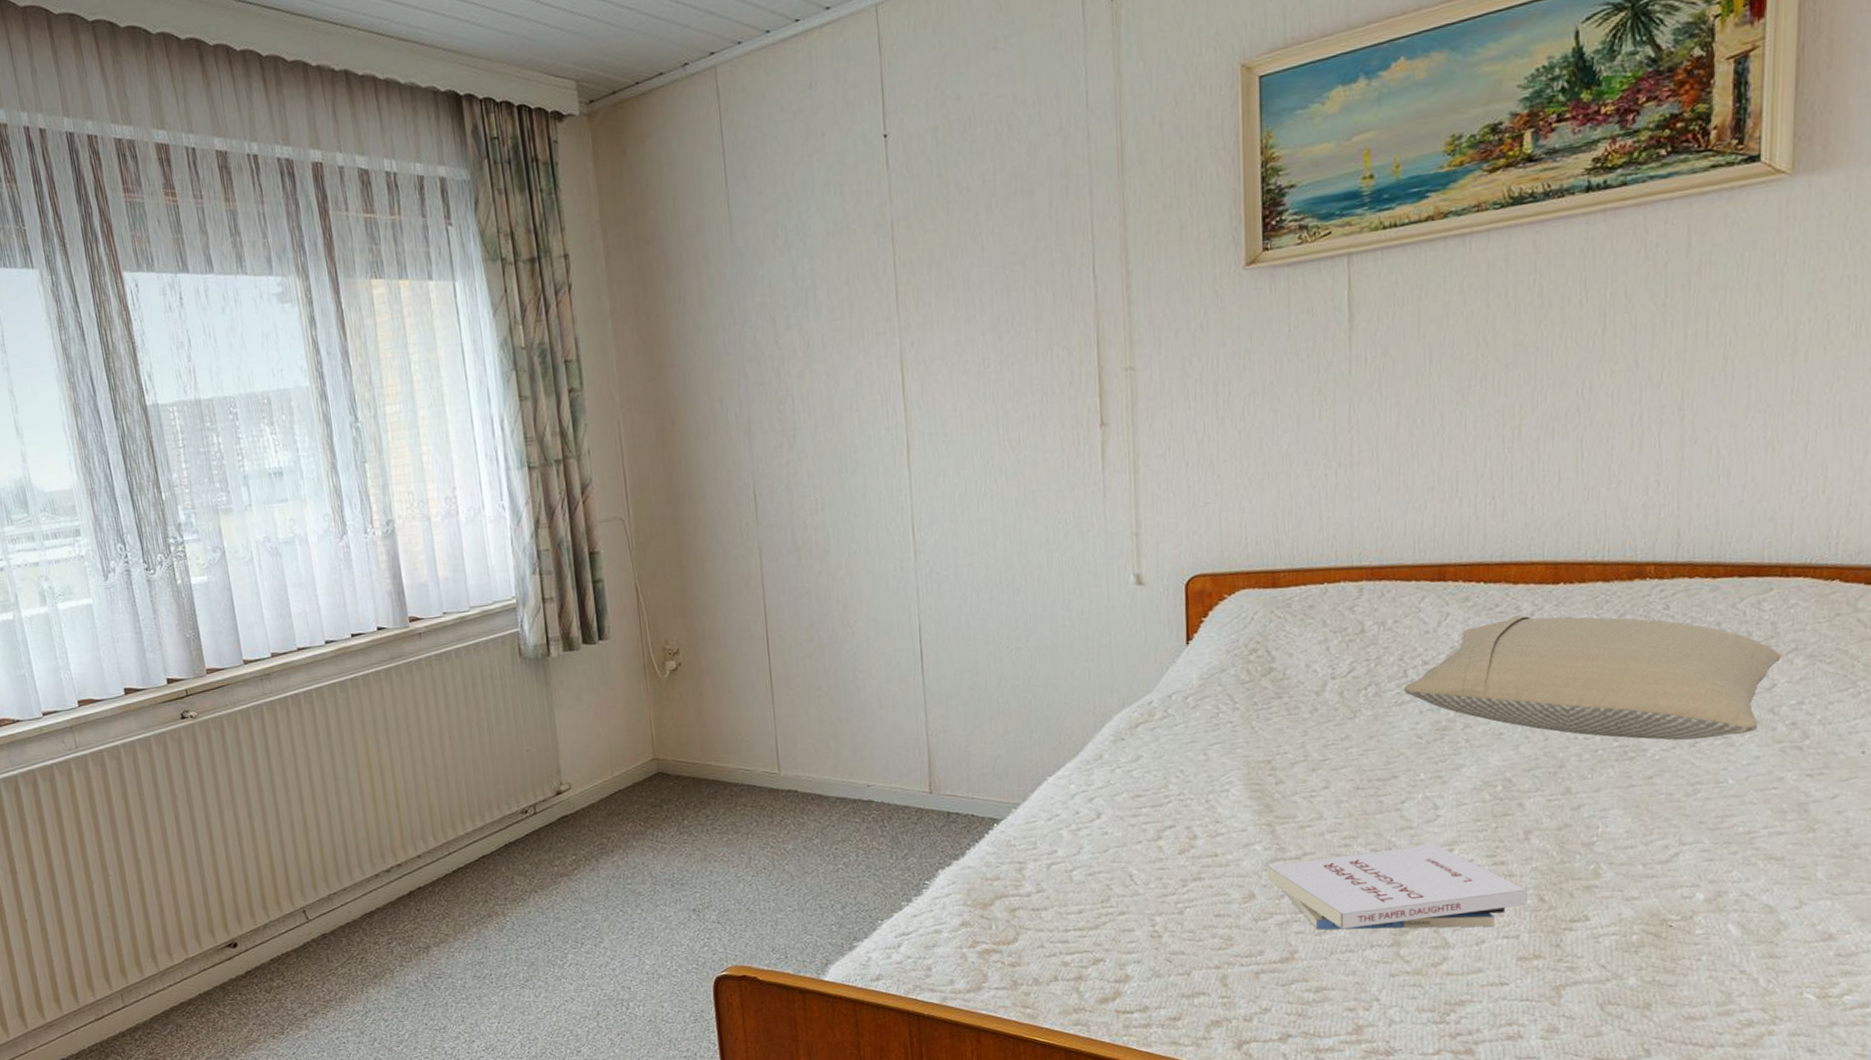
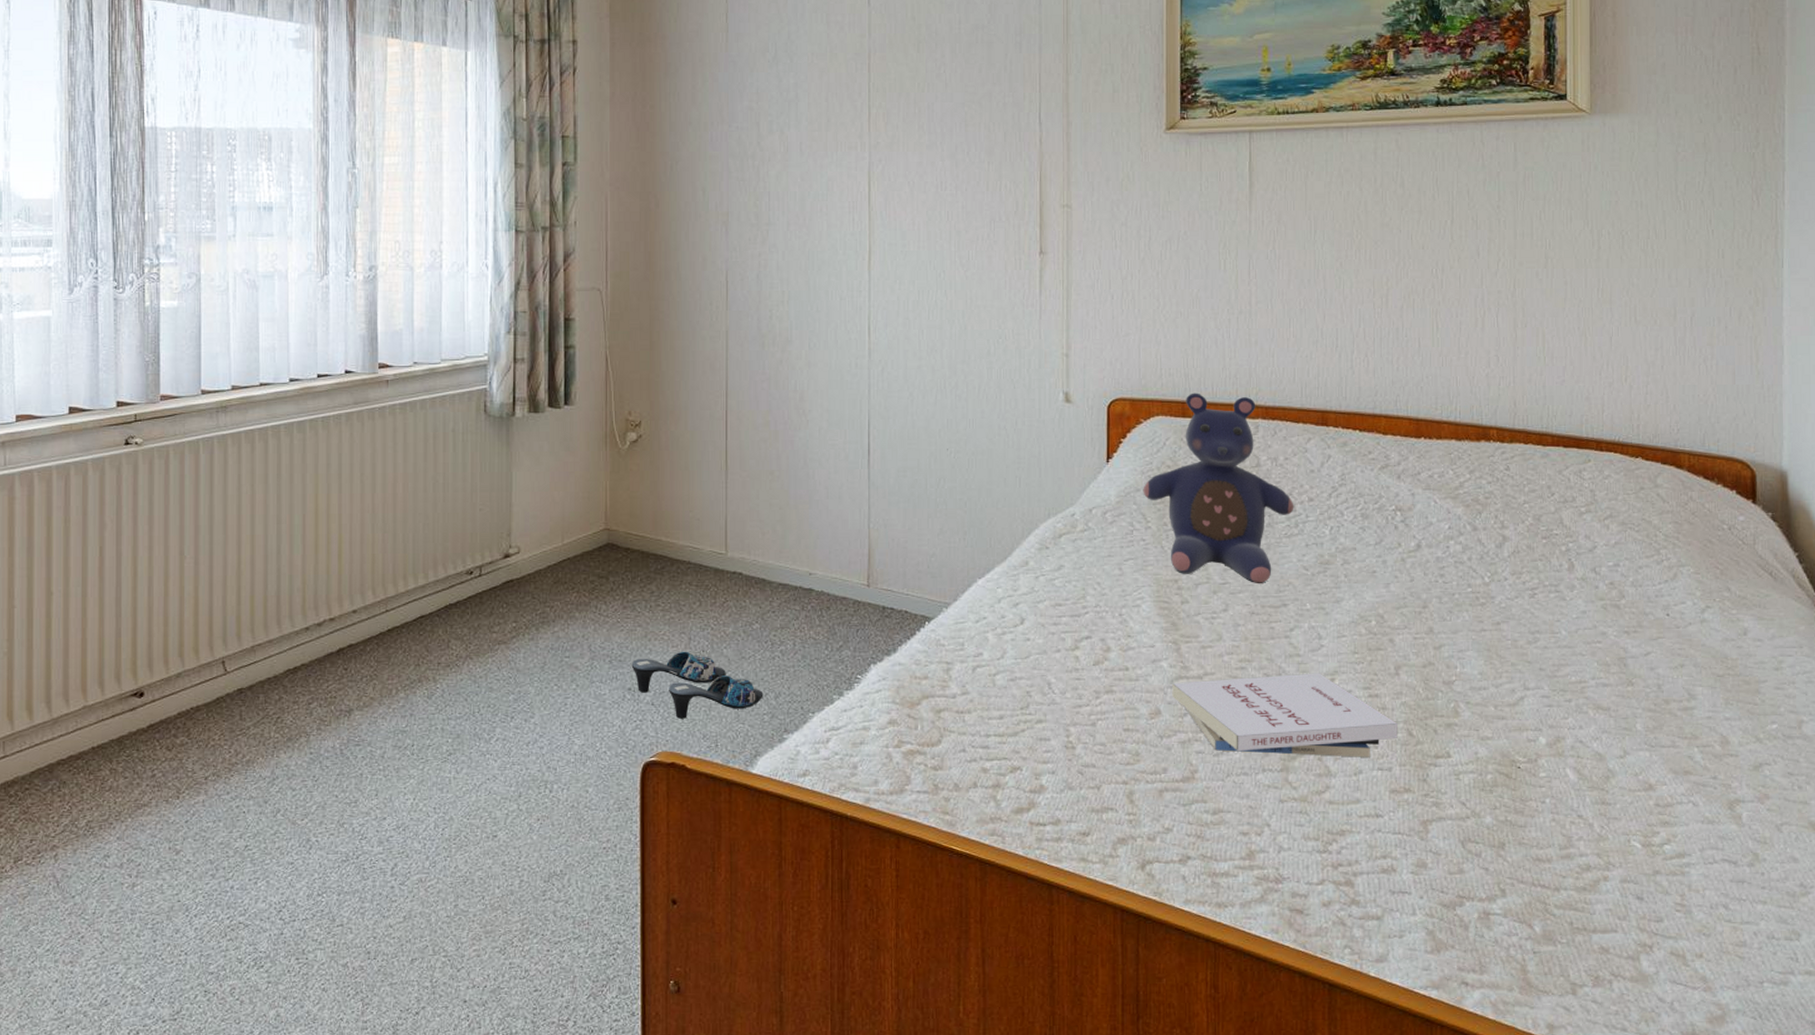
slippers: none [693,870,830,934] -> present [631,651,764,719]
teddy bear: none [1228,558,1406,757] -> present [1143,393,1294,583]
pillow: present [1403,615,1782,741] -> none [1292,464,1600,591]

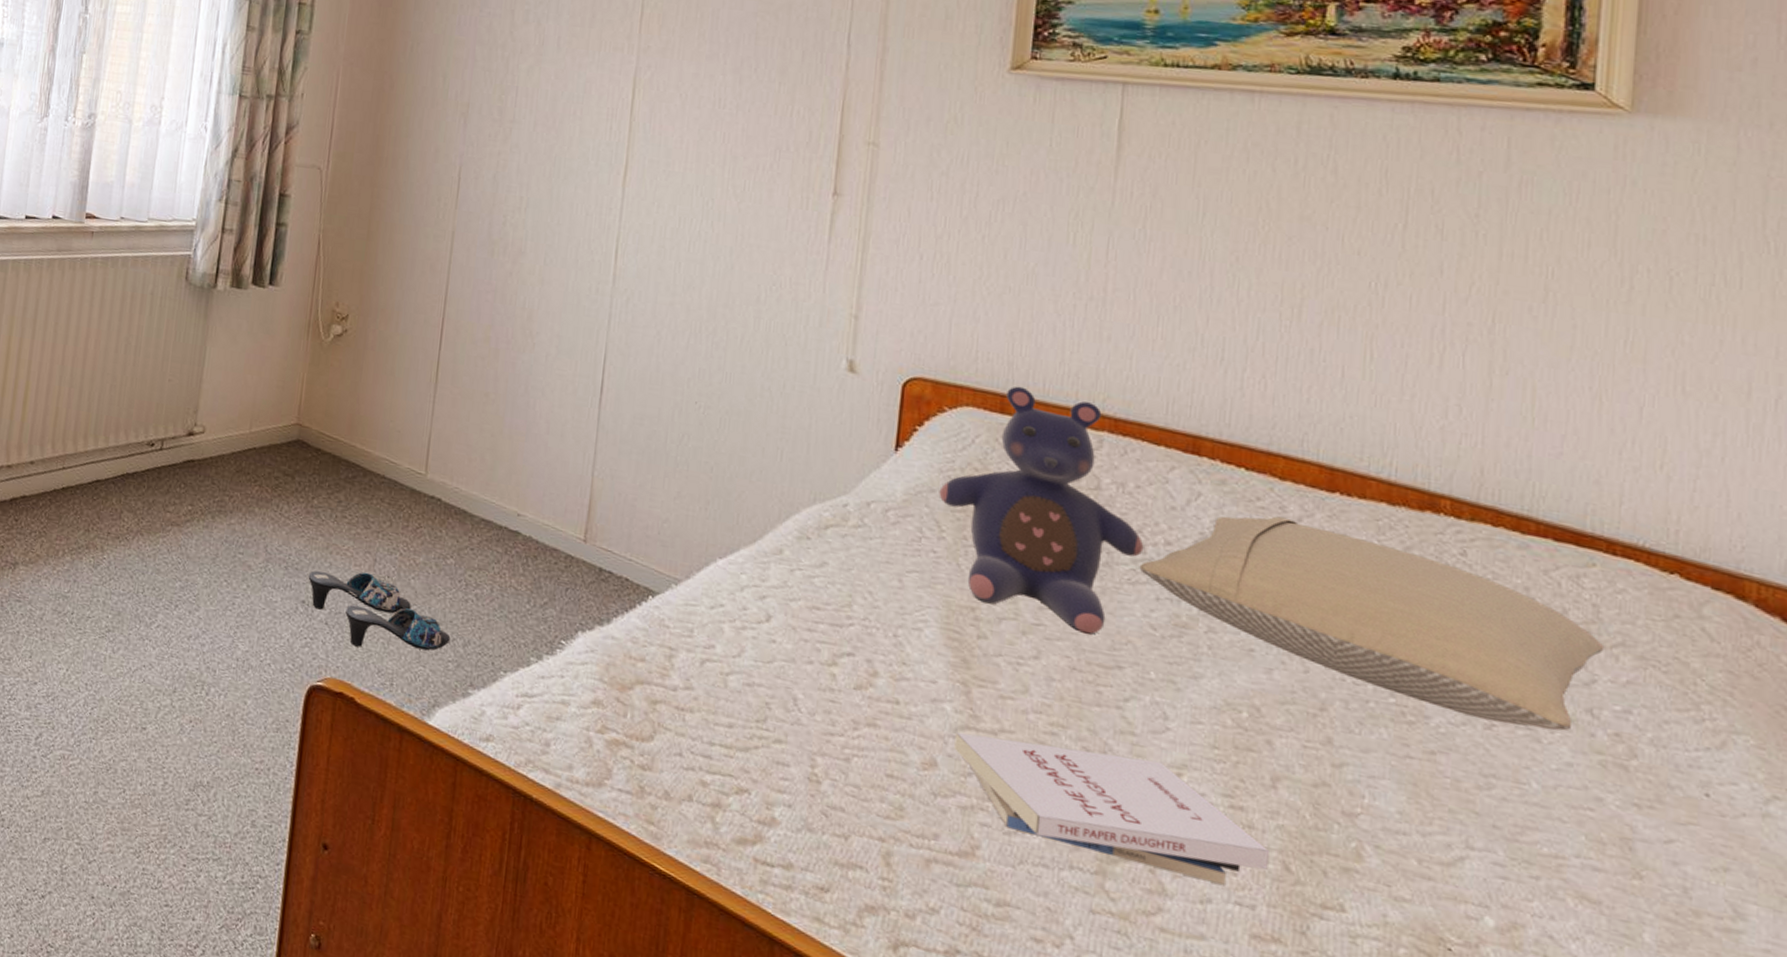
pillow: none [1292,464,1600,591] -> present [1139,516,1605,732]

